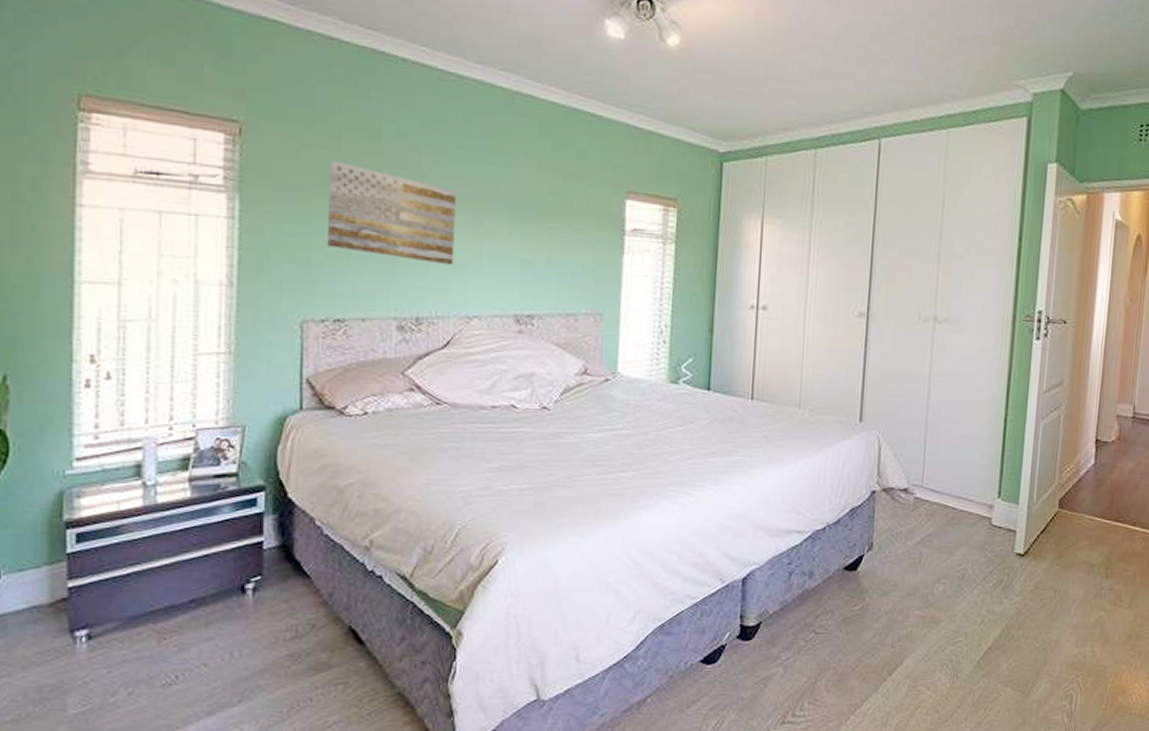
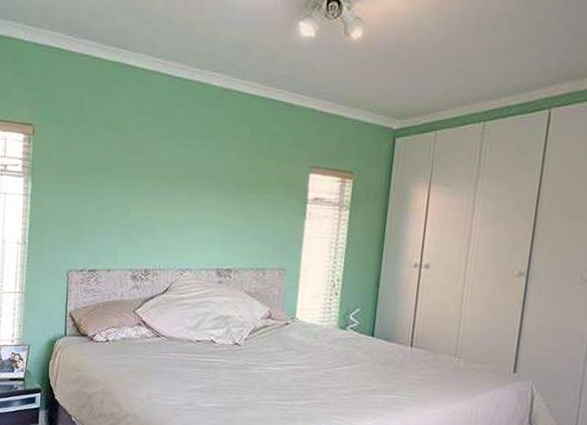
wall art: present [326,160,456,266] -> none [86,150,177,229]

